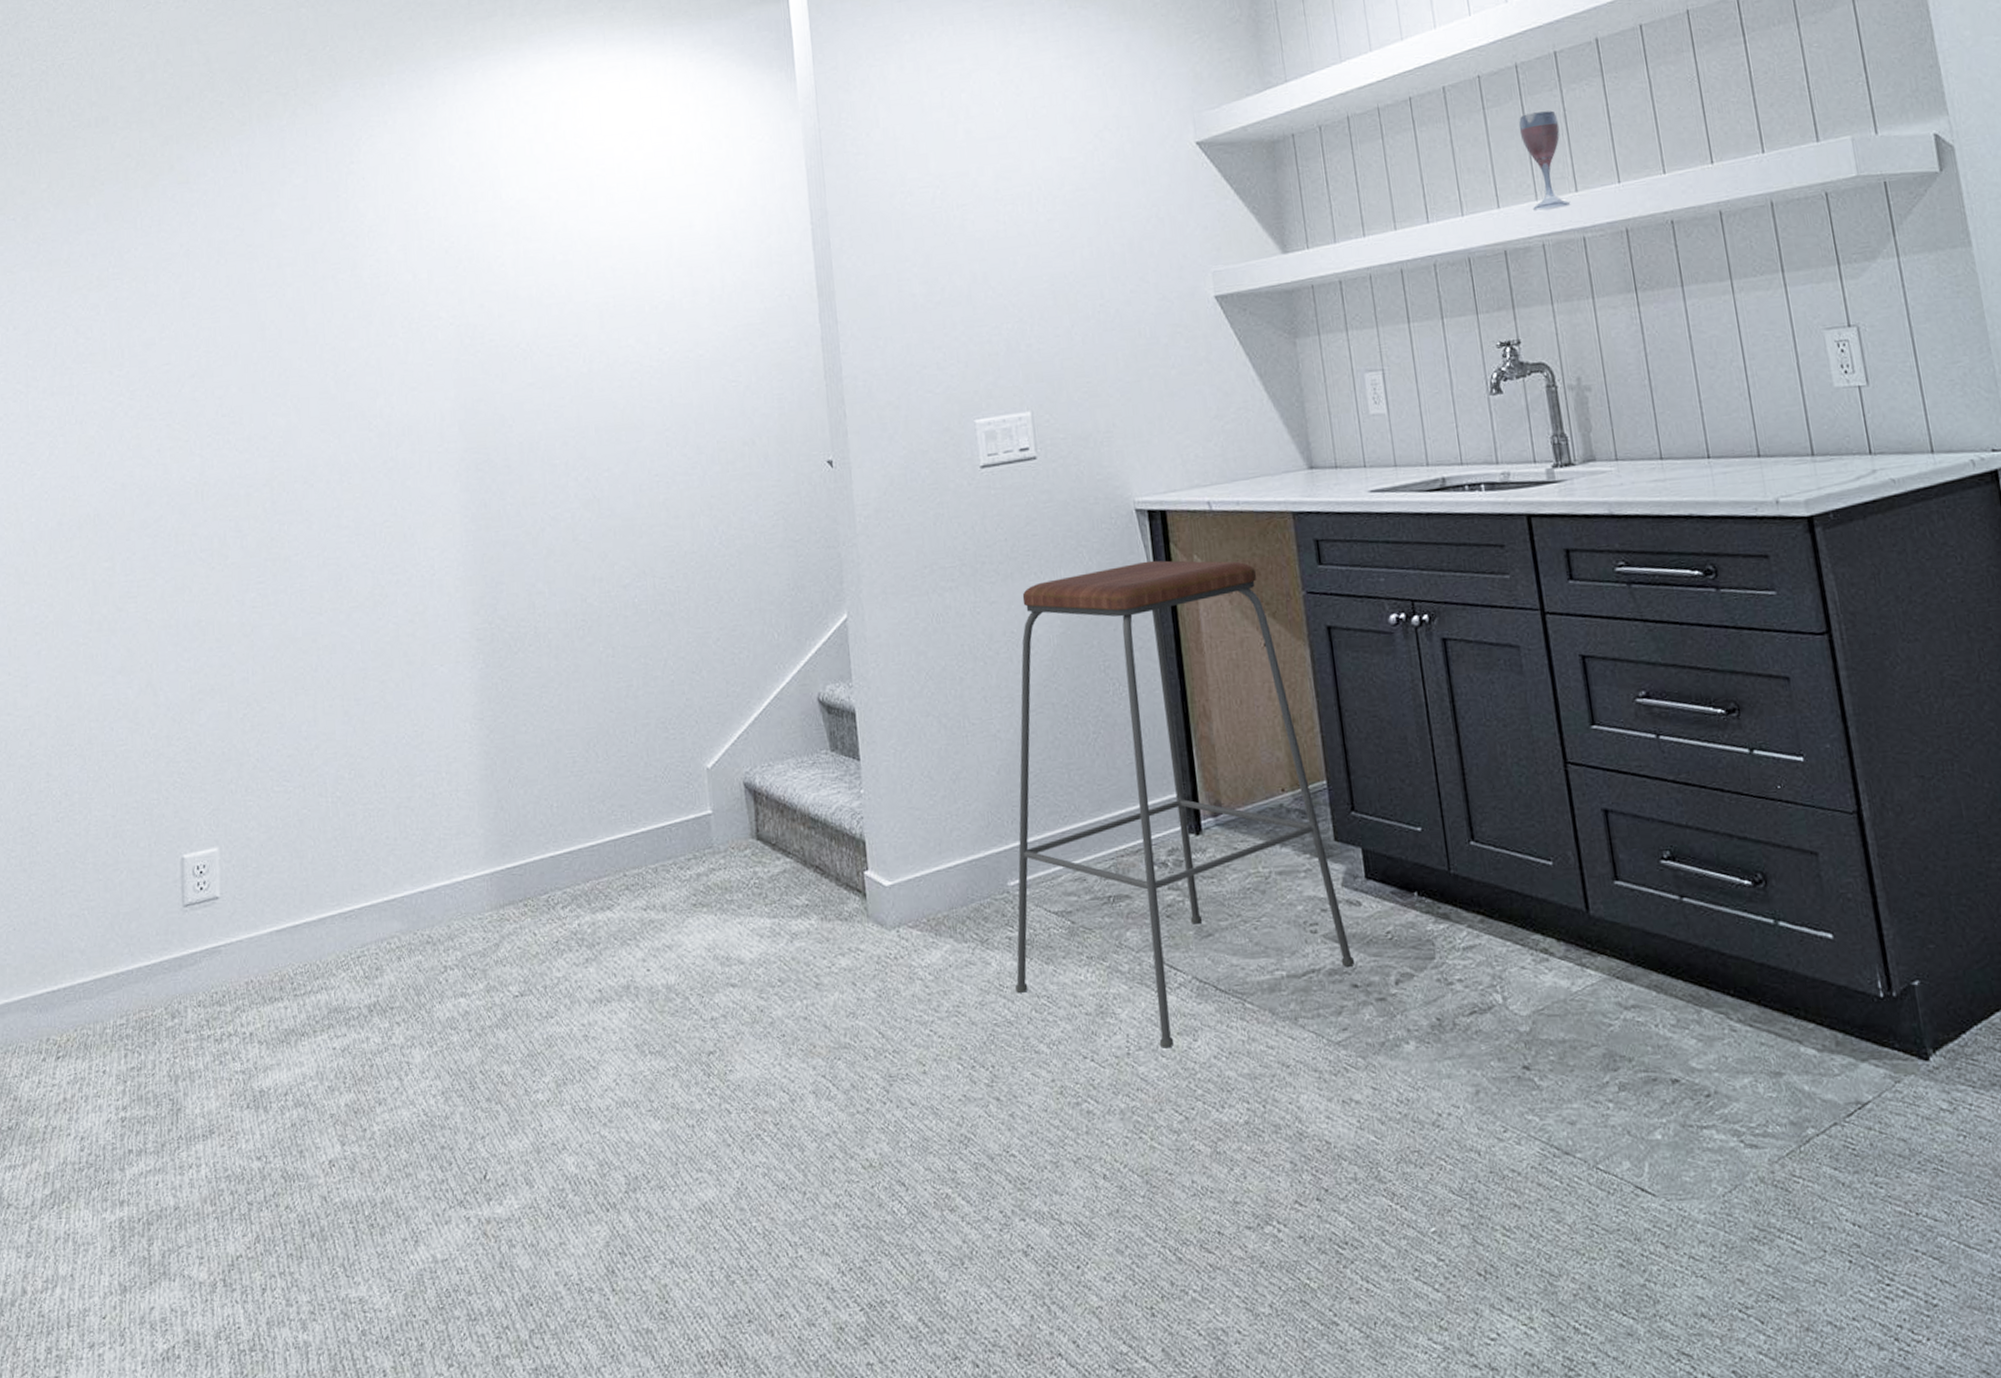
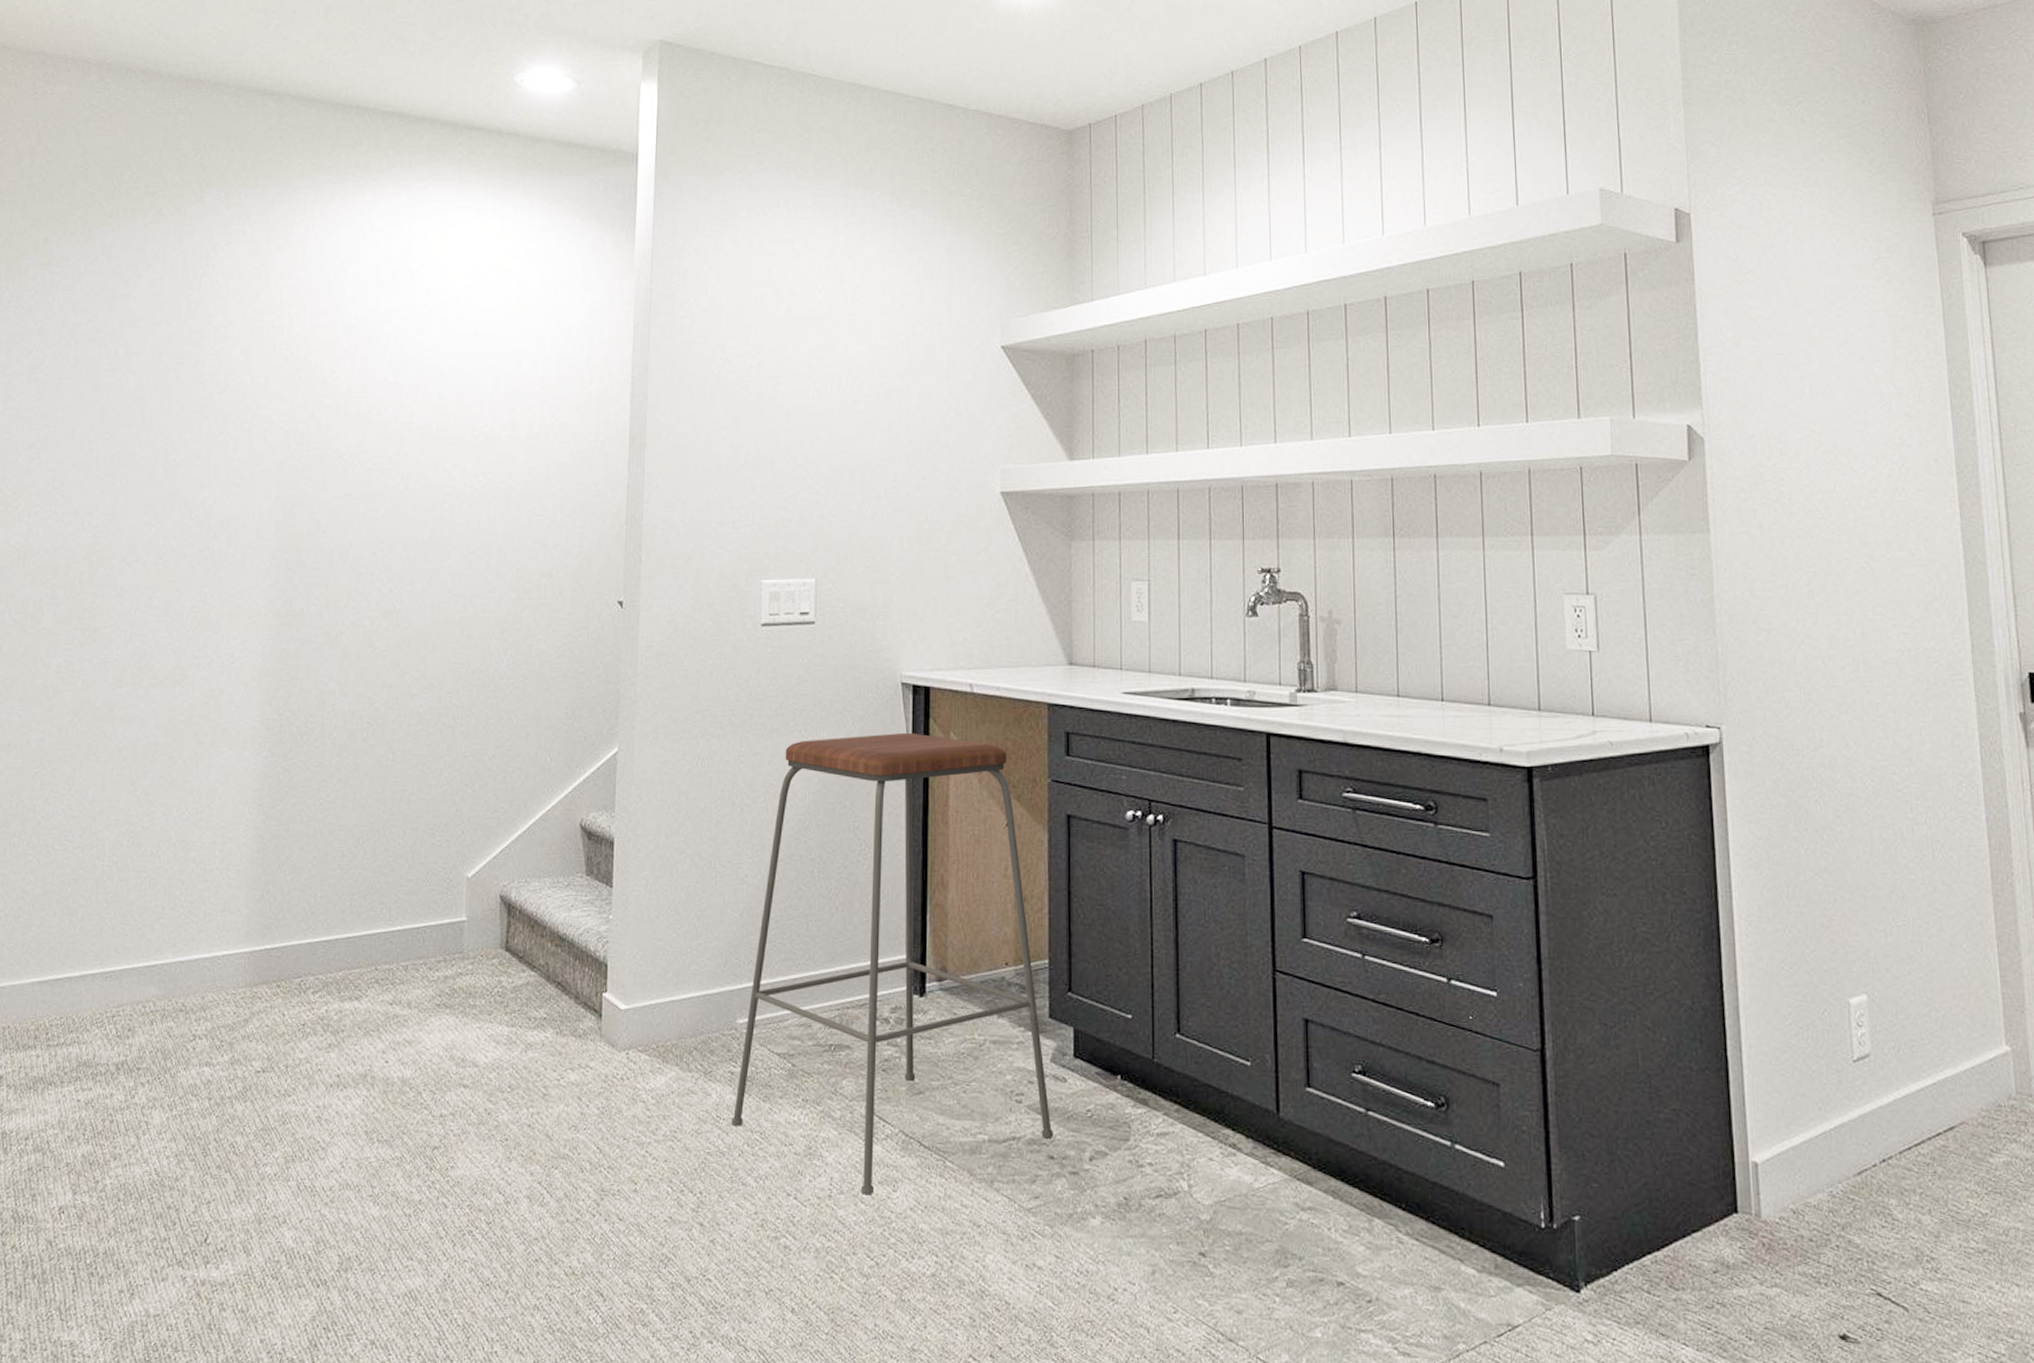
cup: present [1518,110,1571,212] -> none [1303,358,1343,451]

